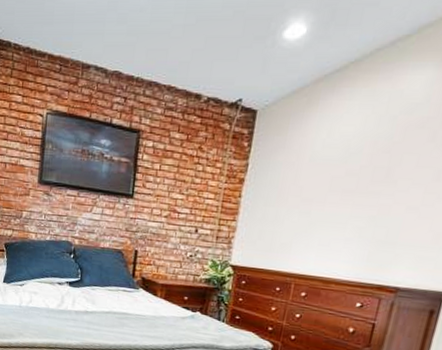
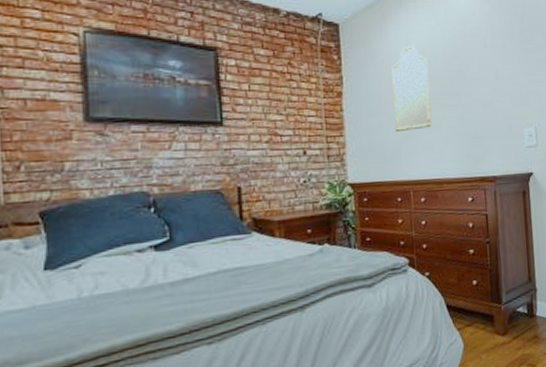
home mirror: none [292,134,350,225] -> present [391,44,432,133]

